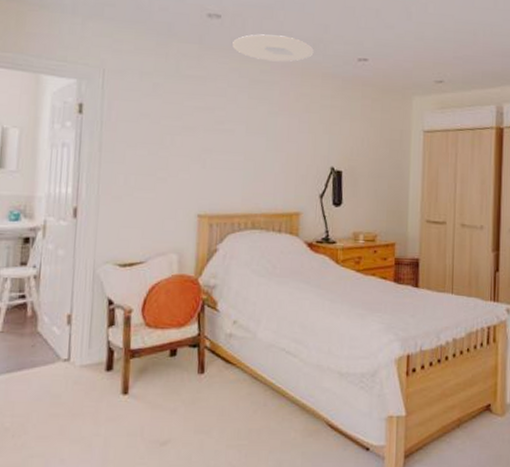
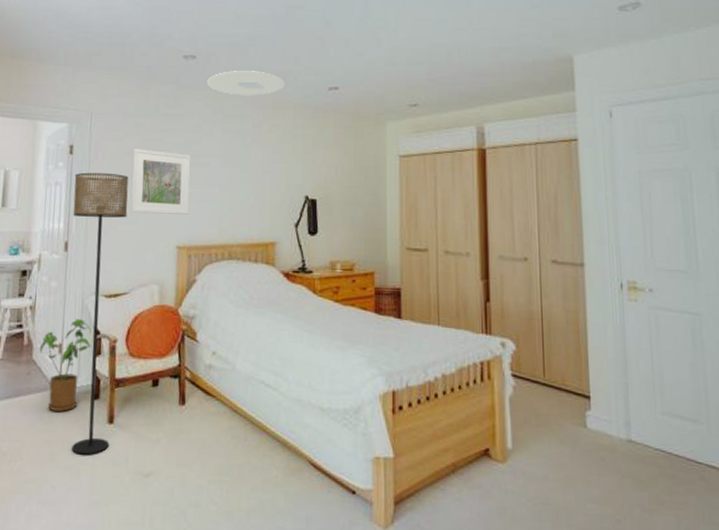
house plant: none [45,289,105,384] -> present [39,319,92,412]
floor lamp: none [82,133,146,427] -> present [71,172,129,455]
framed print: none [148,111,214,182] -> present [131,149,191,214]

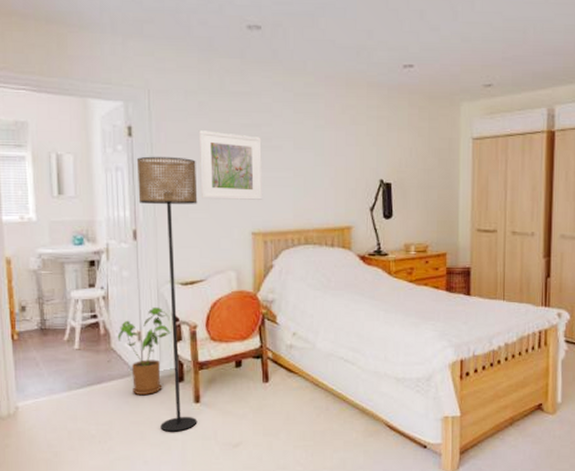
ceiling light: present [207,71,285,96] -> none [275,44,358,73]

